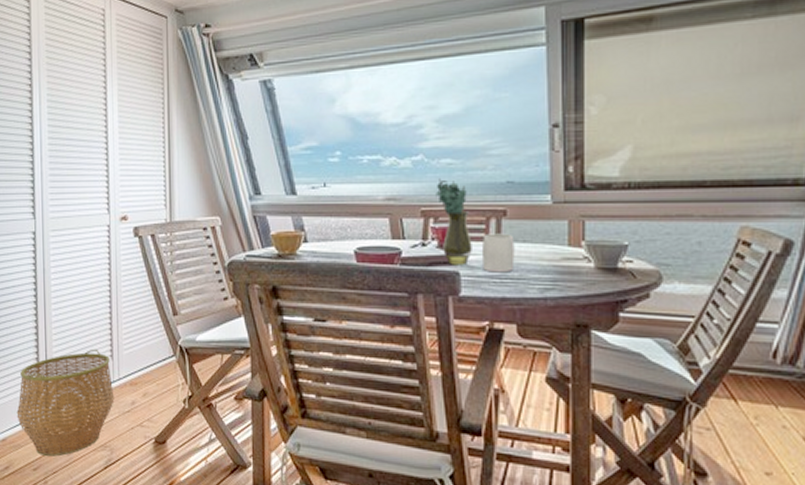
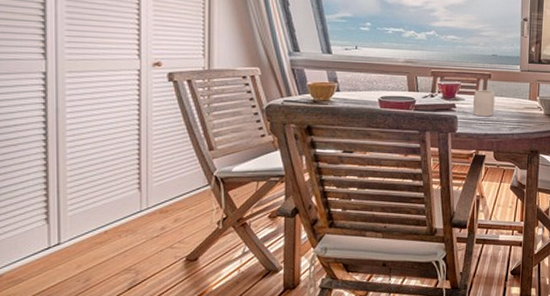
basket: present [16,348,115,457] -> none [17,182,142,286]
vase: present [436,179,472,266] -> none [442,50,467,111]

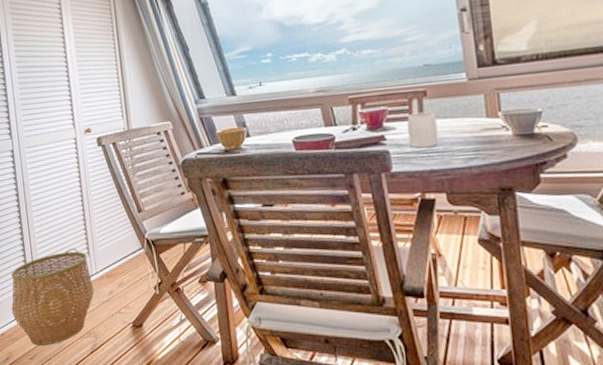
basket: none [17,182,142,286] -> present [11,248,95,346]

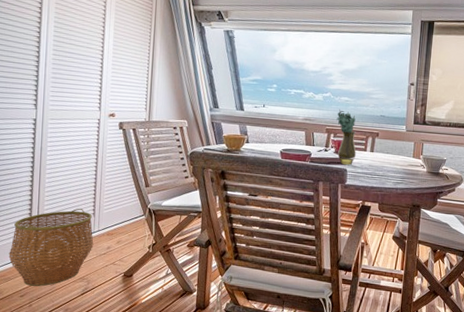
vase: none [360,69,399,145] -> present [336,110,356,165]
mug: present [407,111,439,149] -> none [361,146,382,172]

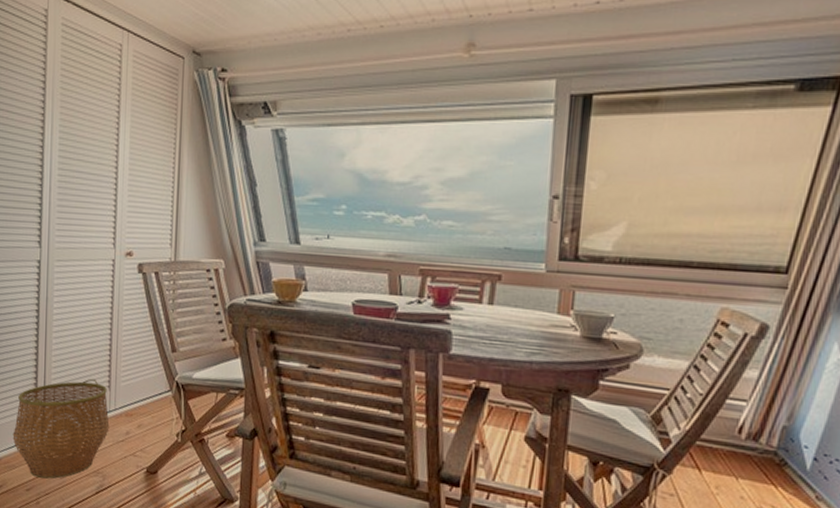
vase: present [336,110,356,165] -> none [435,240,466,325]

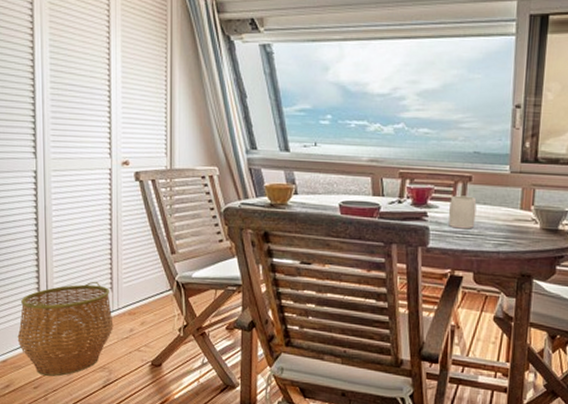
mug: none [474,296,507,335] -> present [449,195,477,230]

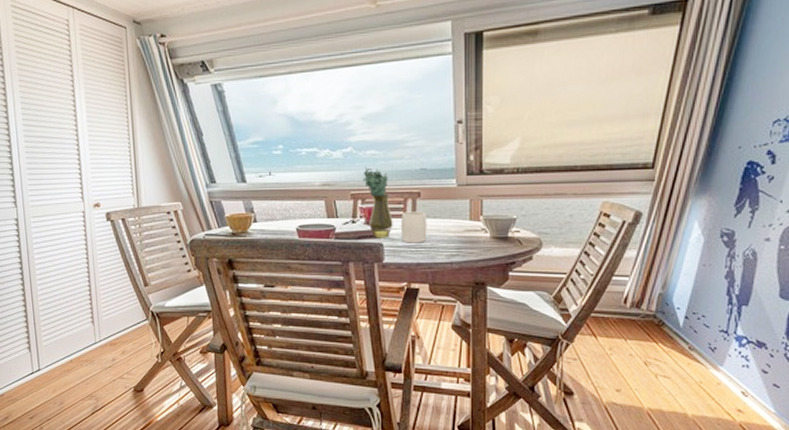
basket: present [17,281,114,377] -> none [11,316,97,407]
vase: none [413,146,441,222] -> present [363,167,393,238]

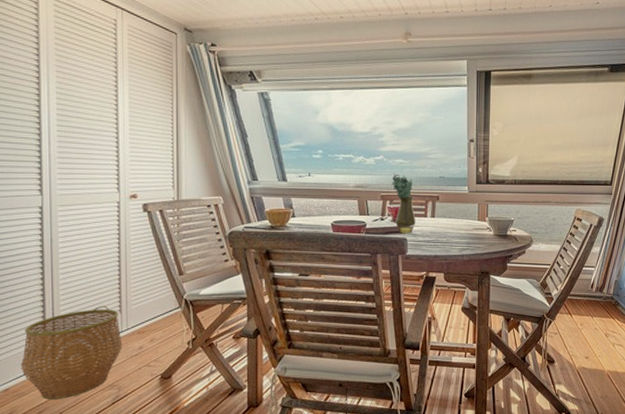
basket: none [11,316,97,407] -> present [20,305,123,400]
mug: present [401,211,427,243] -> none [422,212,444,239]

